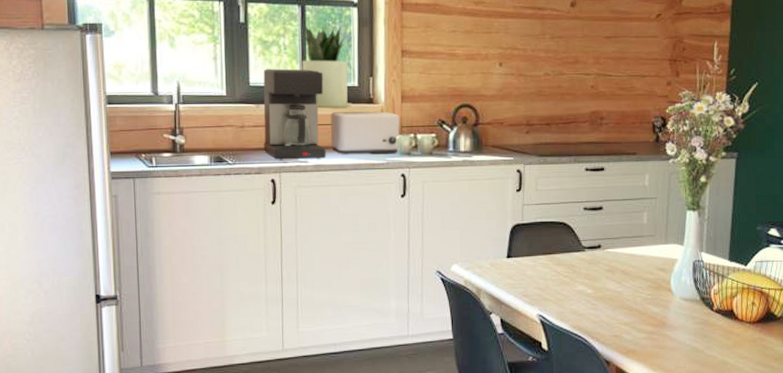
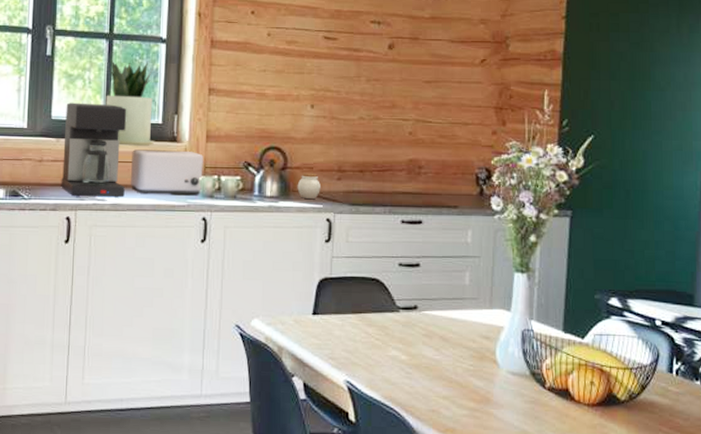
jar: none [489,127,511,153] -> present [297,172,320,200]

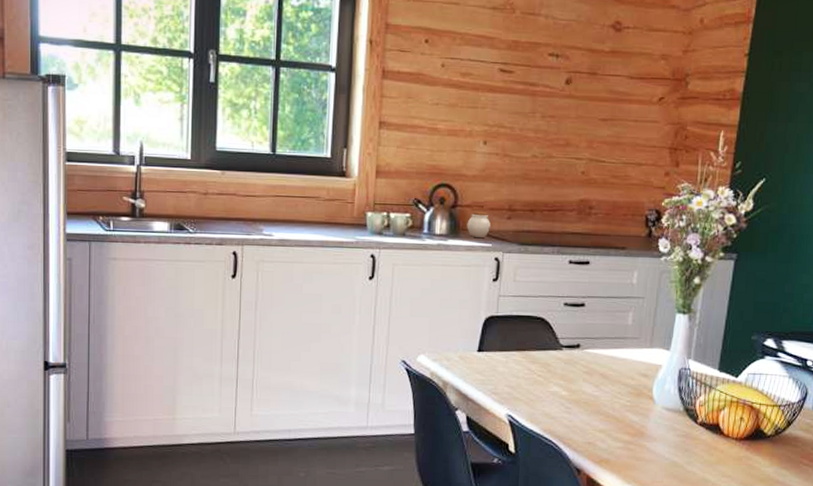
coffee maker: present [61,102,127,198] -> none [227,133,295,233]
planter: present [106,59,155,146] -> none [272,88,324,181]
toaster: present [130,149,204,196] -> none [297,184,374,233]

